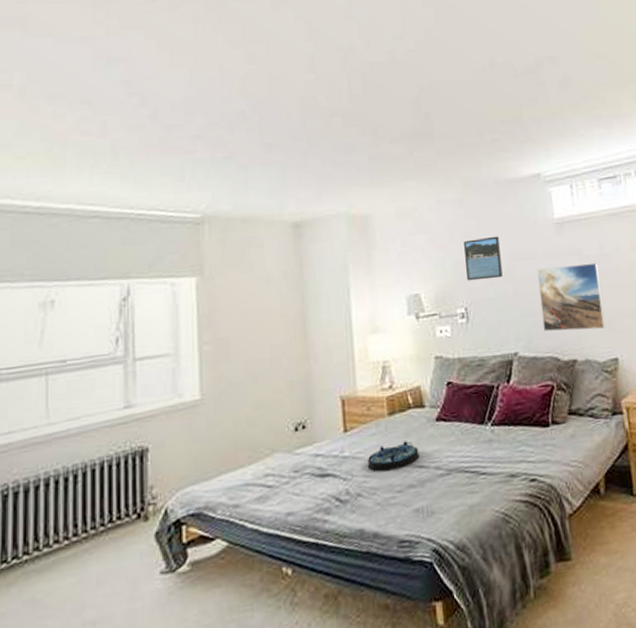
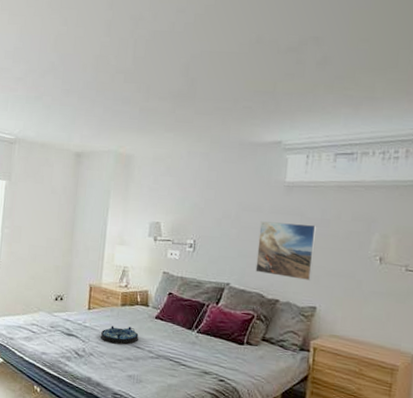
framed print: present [464,236,503,281] -> none [199,187,233,222]

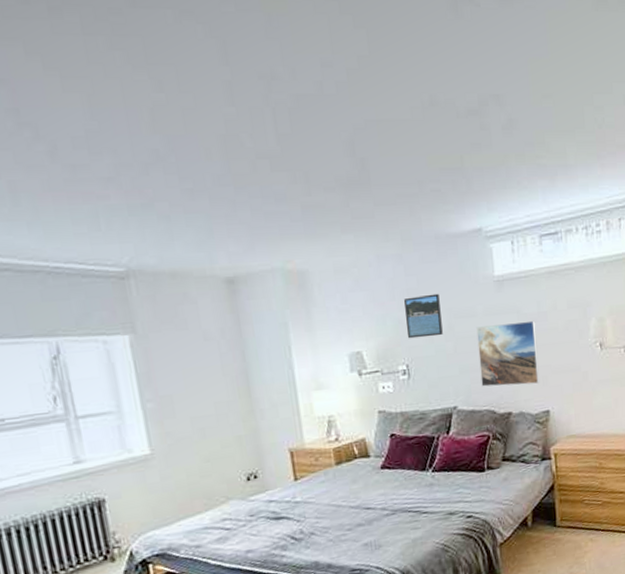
serving tray: present [100,325,139,345] -> none [318,487,366,514]
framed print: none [199,187,233,222] -> present [404,293,443,339]

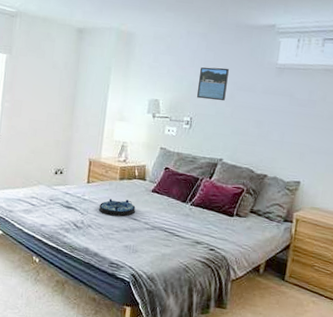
serving tray: none [318,487,366,514] -> present [98,198,136,217]
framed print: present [476,320,540,387] -> none [246,100,304,157]

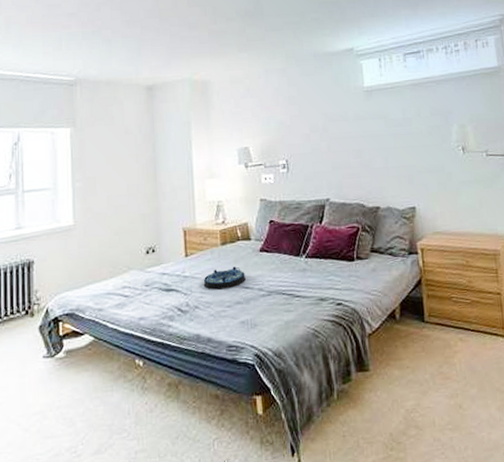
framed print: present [196,67,229,101] -> none [286,100,318,138]

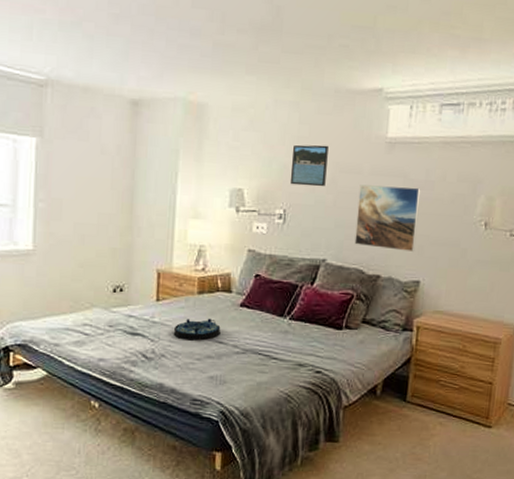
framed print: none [286,100,318,138] -> present [290,144,329,187]
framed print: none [348,125,406,183] -> present [354,184,421,252]

